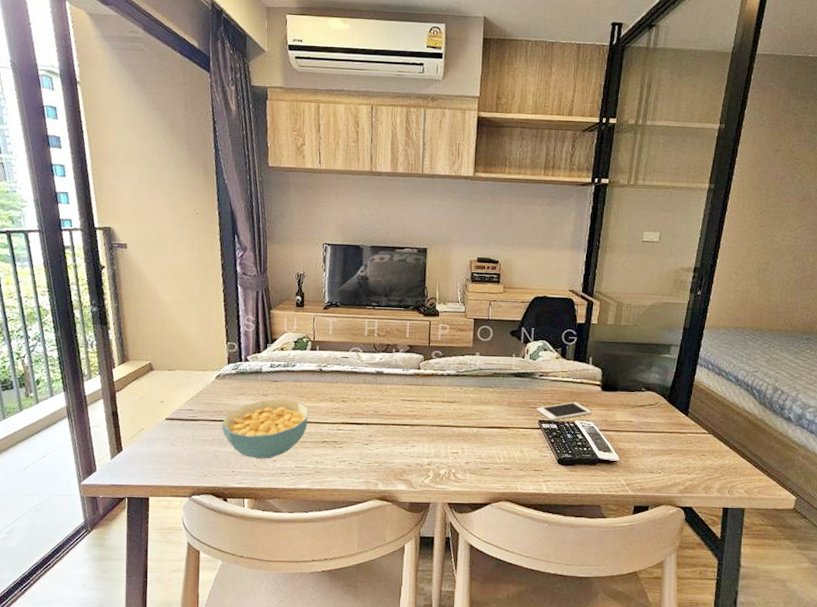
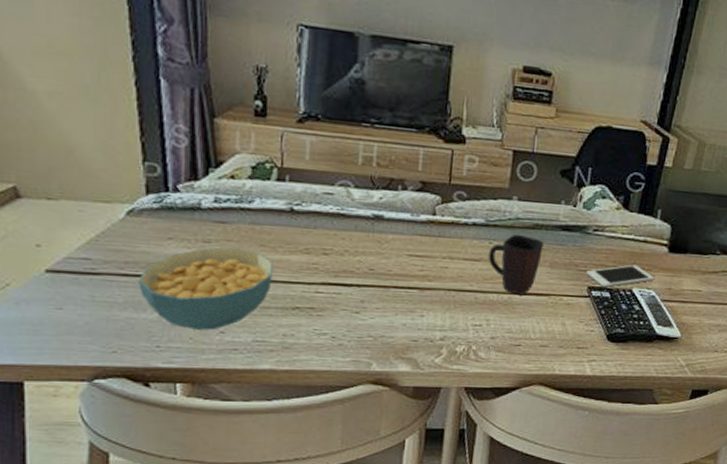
mug: none [460,381,501,428] -> present [488,234,544,295]

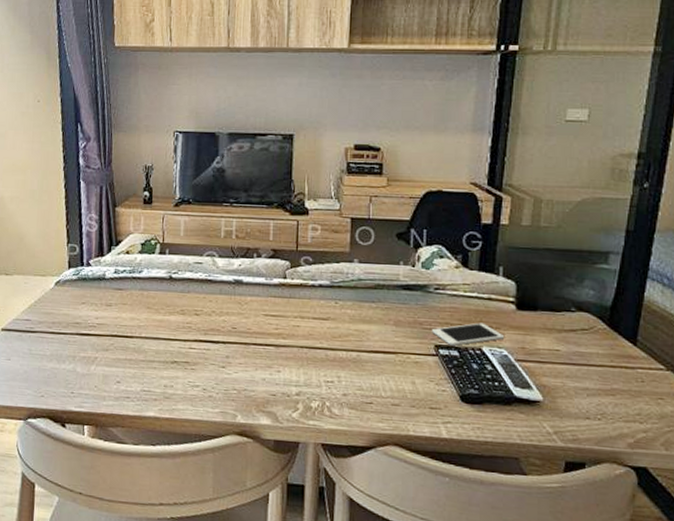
cereal bowl: present [137,247,274,330] -> none [60,310,158,380]
mug: present [488,234,544,295] -> none [335,294,386,353]

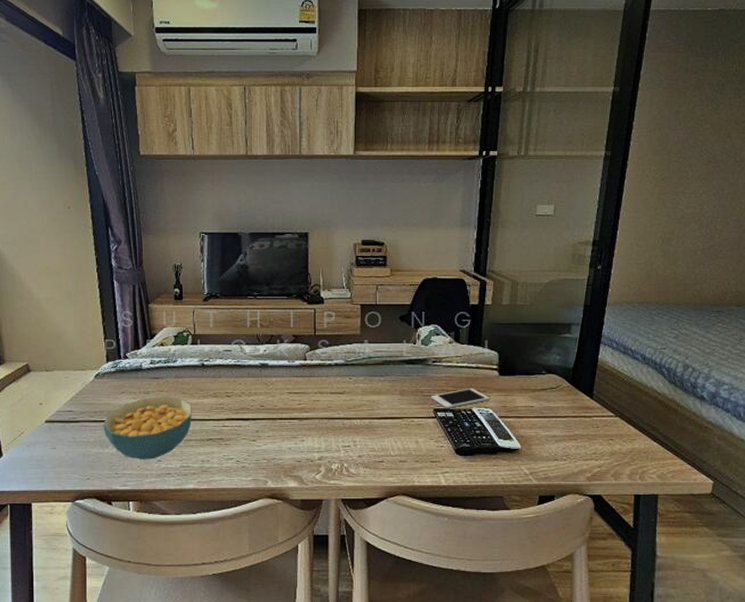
cereal bowl: none [60,310,158,380] -> present [102,396,193,460]

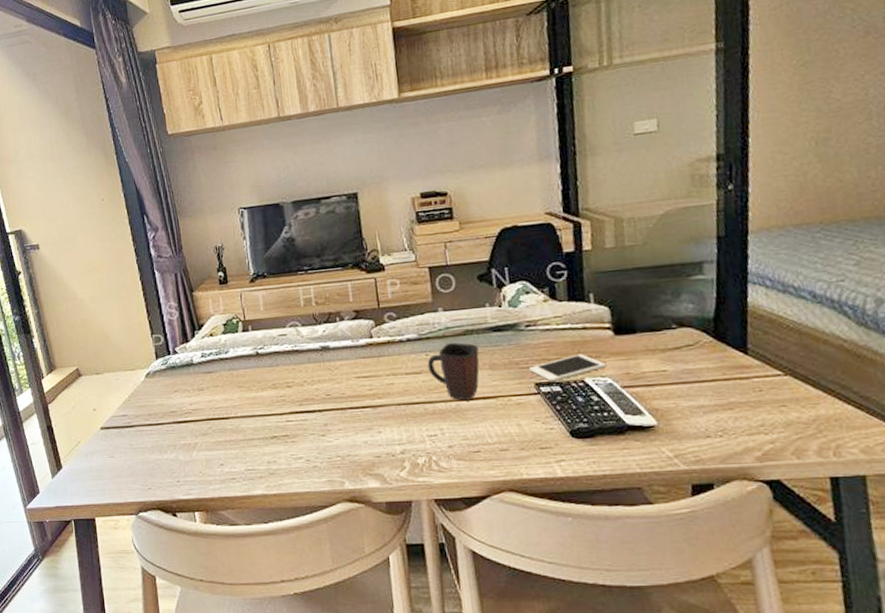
cereal bowl: present [102,396,193,460] -> none [158,391,252,465]
mug: none [350,369,393,419] -> present [427,342,480,401]

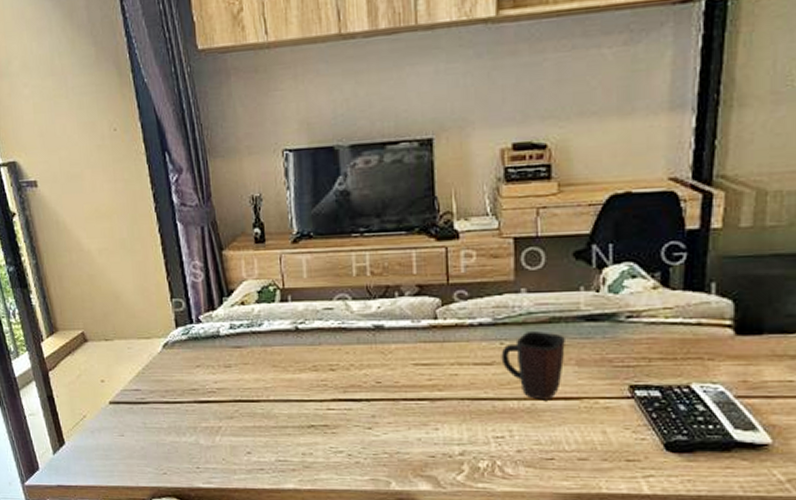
cell phone: present [530,353,607,381] -> none [625,354,721,384]

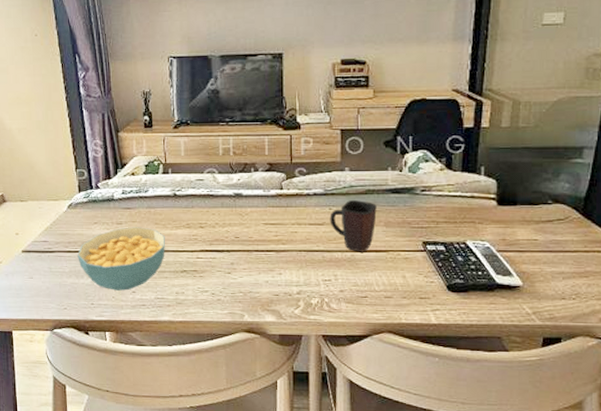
cereal bowl: none [176,370,287,451] -> present [77,227,166,291]

